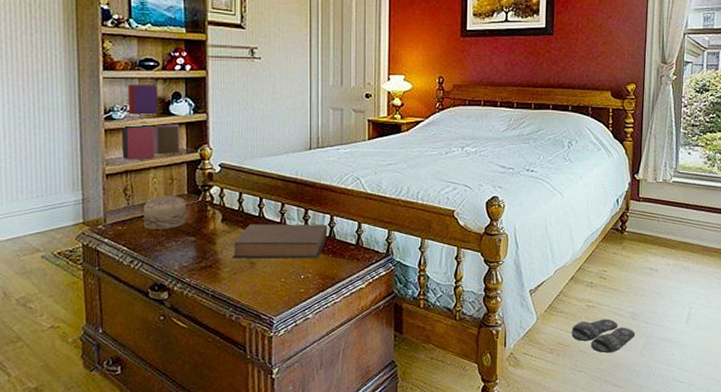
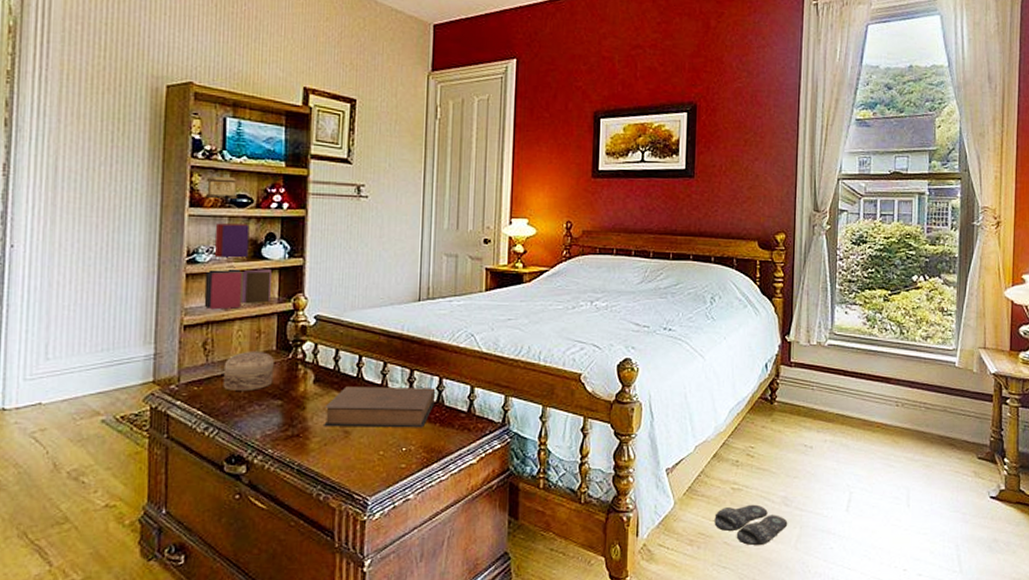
decorative box: none [116,40,146,63] -> present [205,174,238,200]

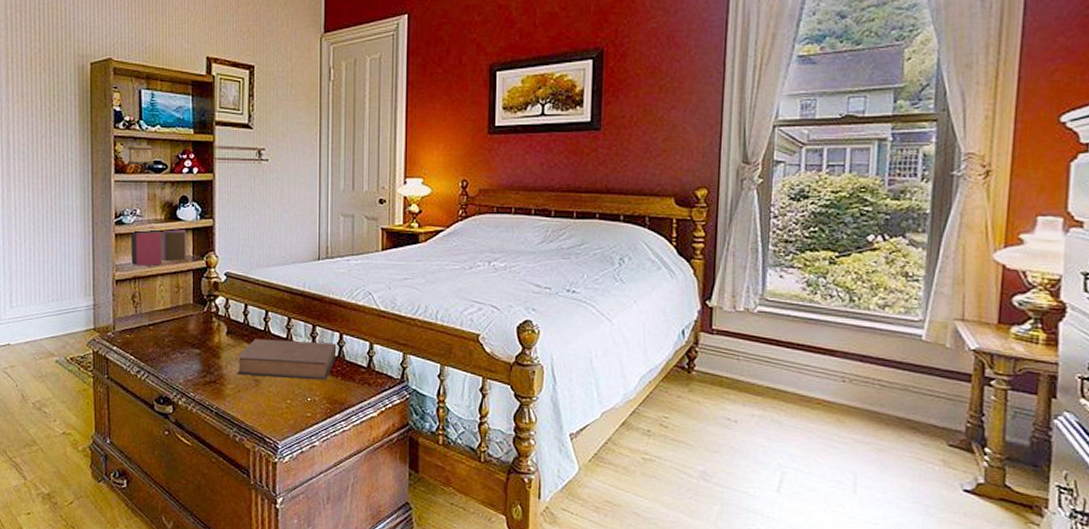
books: present [215,223,250,258] -> none [138,188,166,220]
decorative box: present [223,351,274,391] -> none [150,304,192,340]
slippers: present [714,504,788,545] -> none [623,476,707,519]

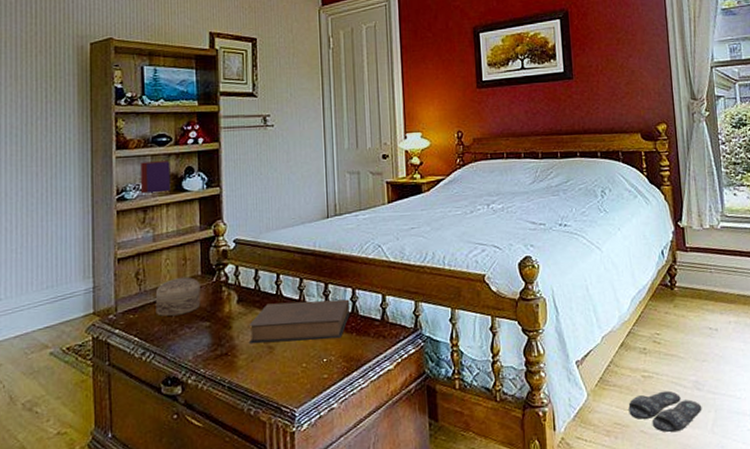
decorative box: present [127,143,155,166] -> none [129,117,158,141]
books: present [130,227,162,267] -> none [133,201,168,242]
books: none [138,188,166,220] -> present [141,161,171,194]
decorative box: none [150,304,192,340] -> present [155,277,201,316]
books: present [161,228,186,262] -> none [166,199,193,235]
slippers: none [623,476,707,519] -> present [628,390,702,432]

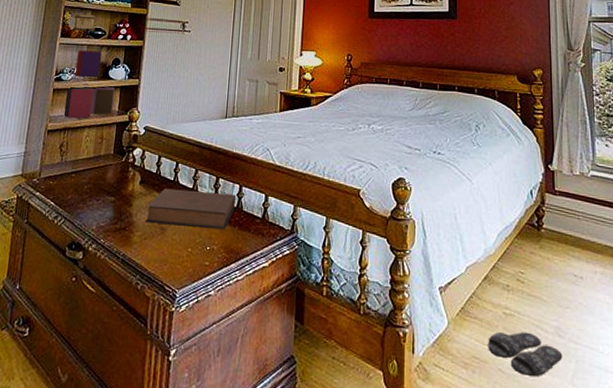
decorative box: none [129,117,158,141] -> present [72,12,96,32]
books: none [133,201,168,242] -> present [63,84,94,119]
decorative box: present [155,277,201,316] -> none [71,153,111,187]
books: none [166,199,193,235] -> present [90,86,115,115]

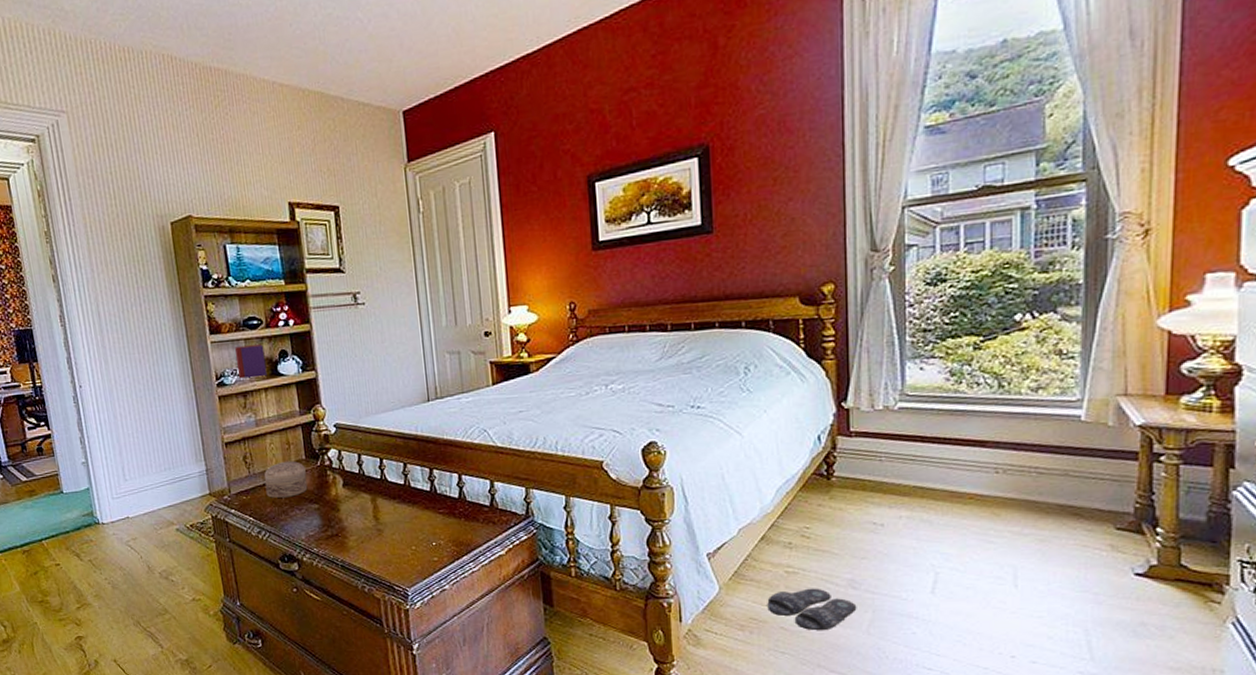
books: present [63,84,94,119] -> none [233,386,270,427]
decorative box: none [71,153,111,187] -> present [264,461,308,498]
decorative box: present [72,12,96,32] -> none [219,300,249,325]
books: present [90,86,115,115] -> none [264,383,293,420]
book: present [145,188,237,230] -> none [356,485,458,526]

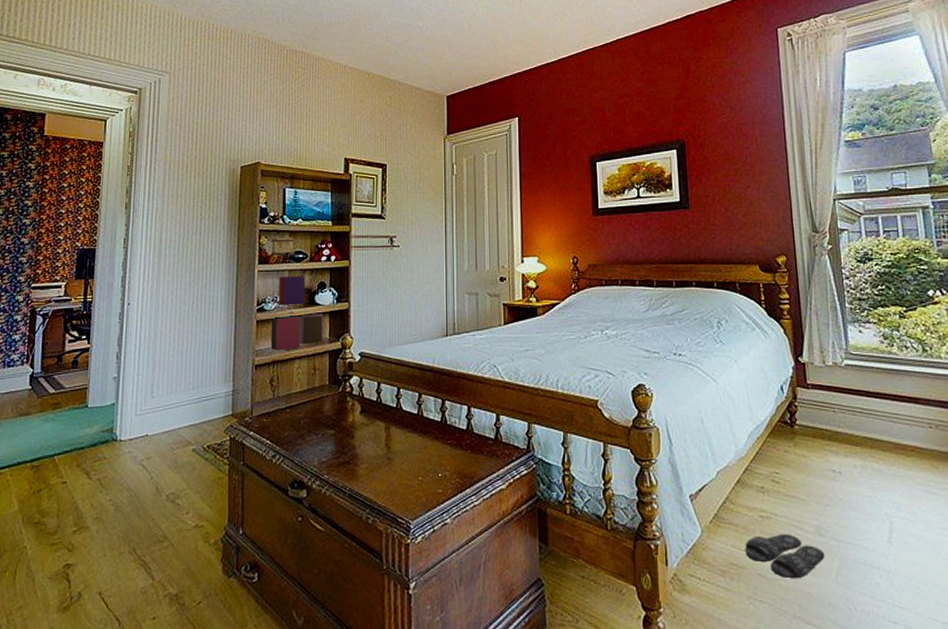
decorative box: none [219,300,249,325] -> present [270,235,296,257]
books: none [233,386,270,427] -> present [270,313,301,351]
books: none [264,383,293,420] -> present [299,312,323,345]
decorative box: present [264,461,308,498] -> none [286,385,327,422]

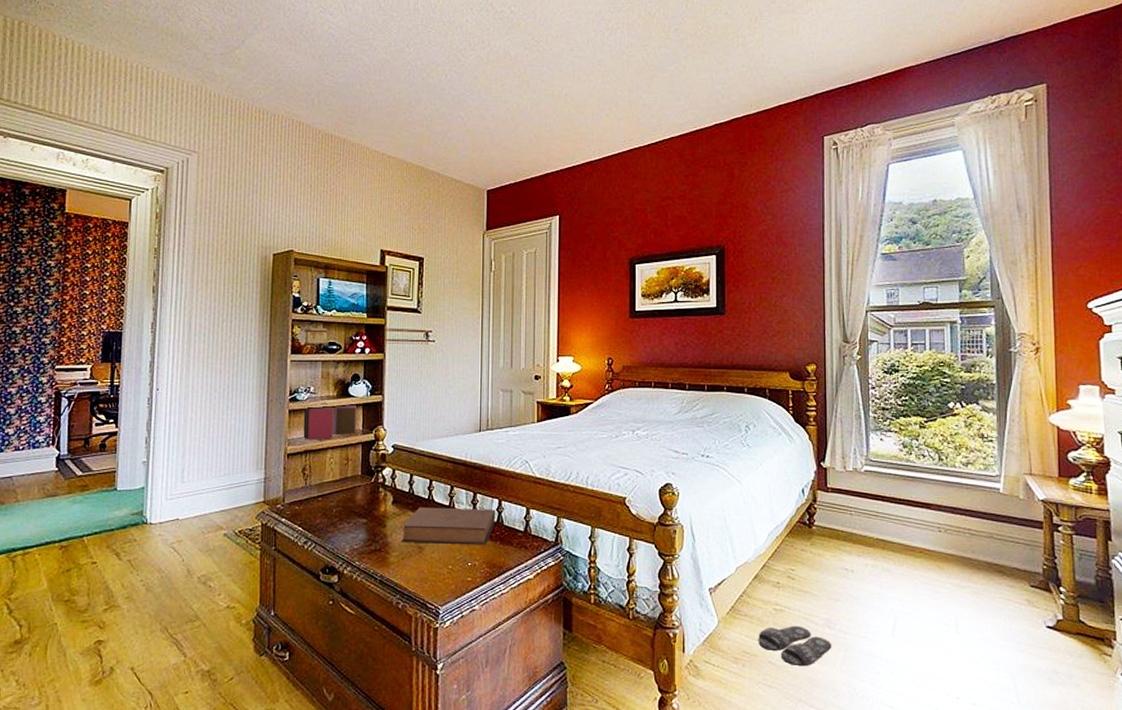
books: present [279,276,305,306] -> none [312,367,339,396]
book: none [370,416,466,455] -> present [401,507,496,545]

